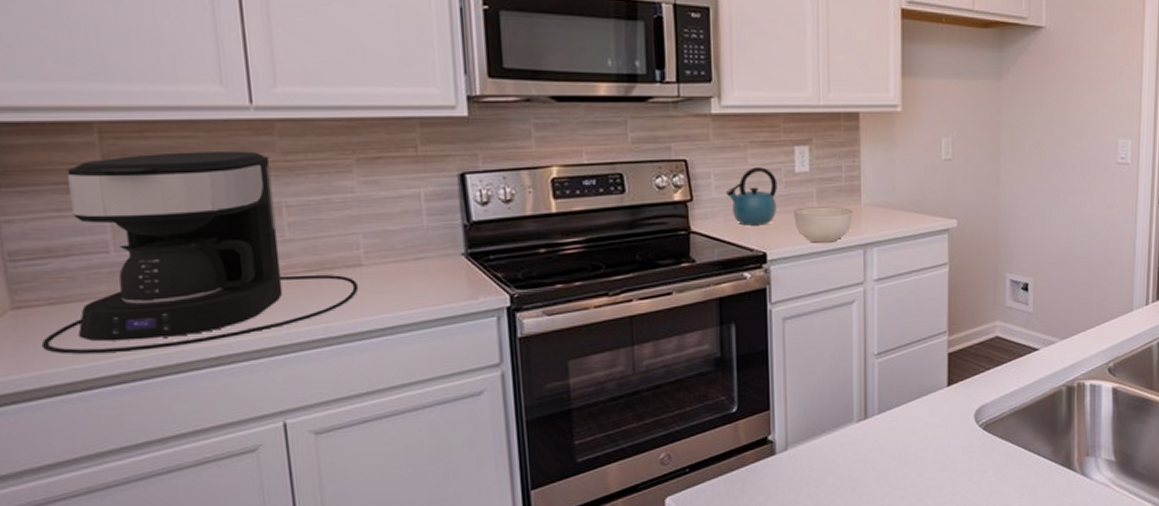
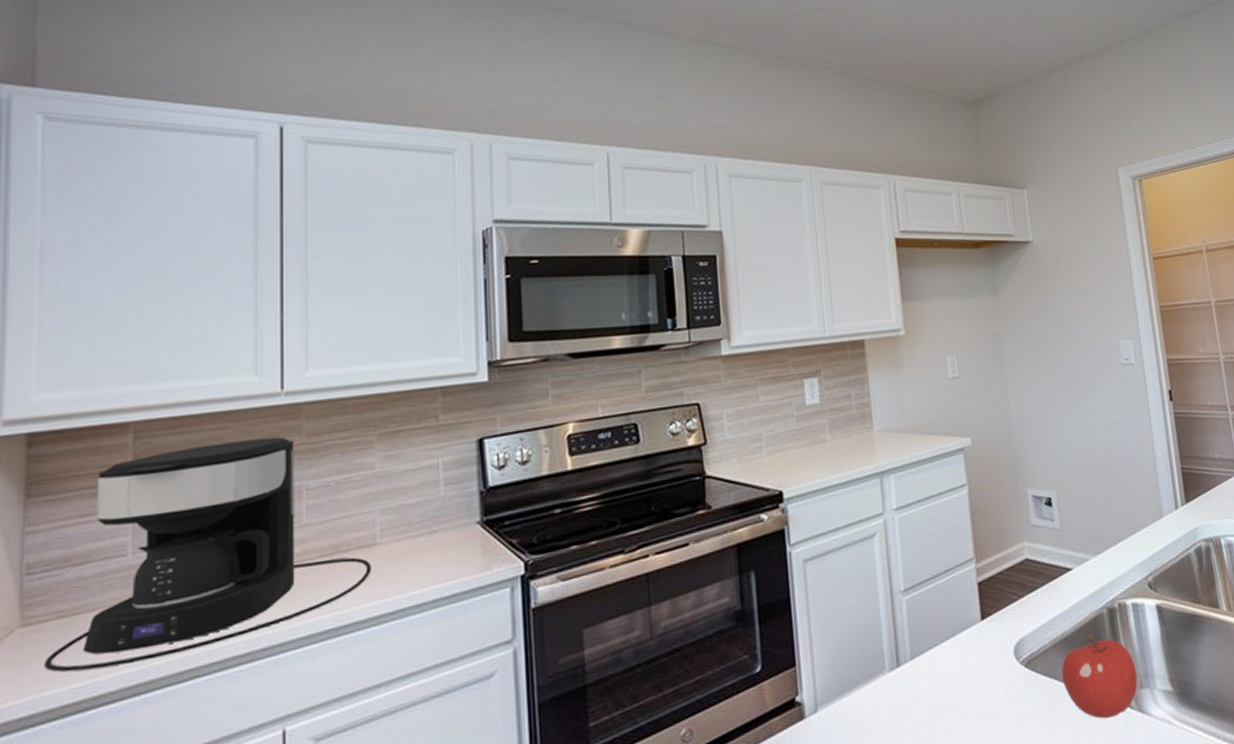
kettle: present [726,167,778,226] -> none [739,403,790,465]
bowl: present [794,206,853,244] -> none [807,436,867,477]
fruit: none [1015,407,1085,478] -> present [1061,634,1138,719]

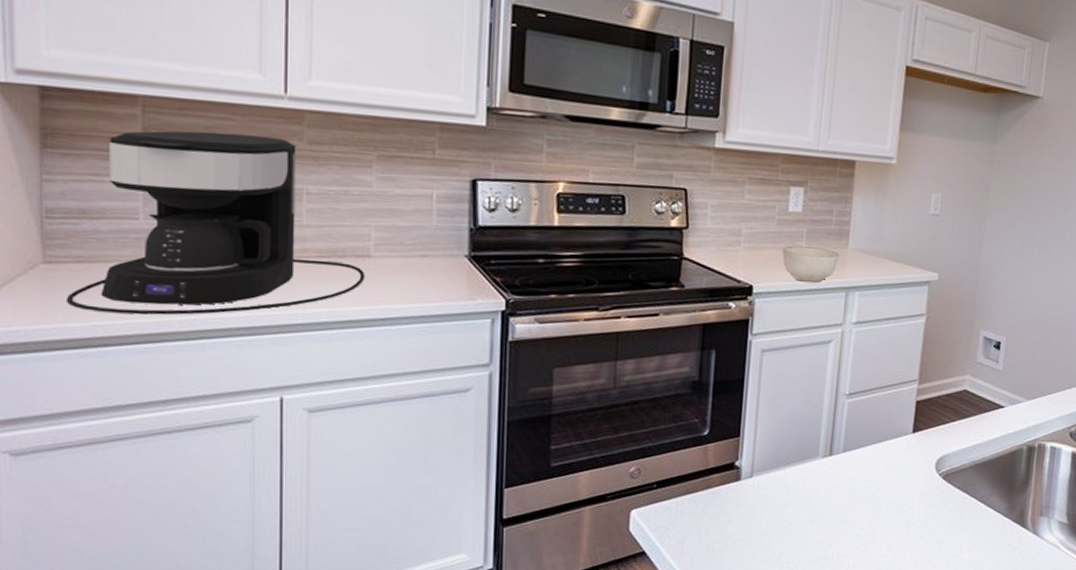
bowl: none [807,436,867,477] -> present [782,246,840,284]
fruit: present [1061,634,1138,719] -> none [972,464,1041,533]

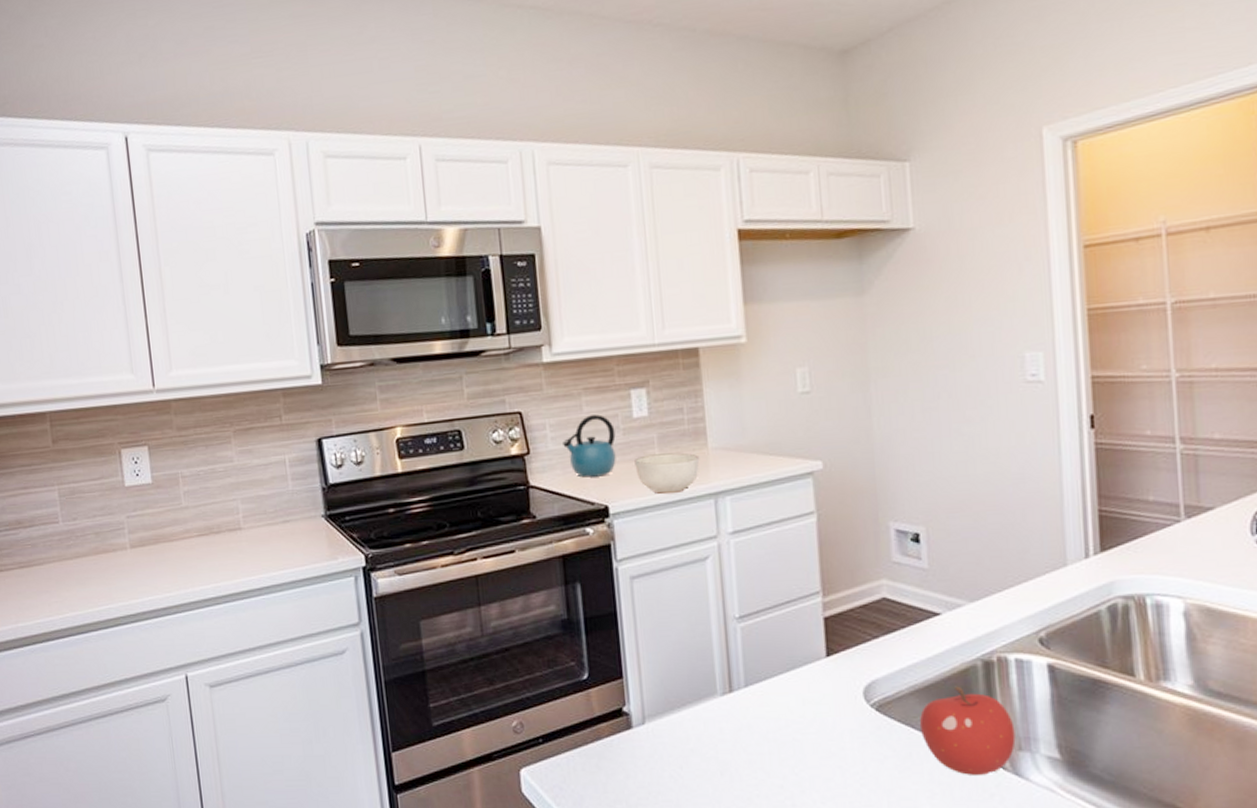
coffee maker: present [66,130,365,316] -> none [15,429,240,611]
kettle: none [721,202,771,259] -> present [563,414,616,478]
fruit: none [972,464,1041,533] -> present [919,686,1016,775]

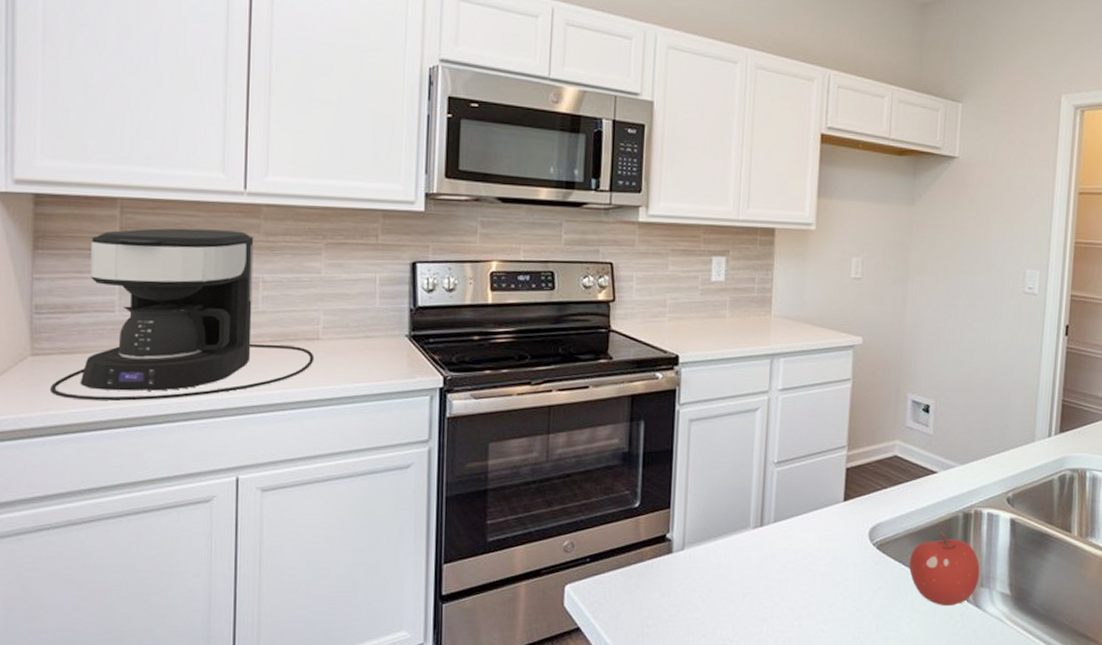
coffee maker: none [15,429,240,611] -> present [49,228,315,402]
kettle: present [563,414,616,478] -> none [646,274,694,329]
bowl: present [634,452,700,495] -> none [707,315,763,351]

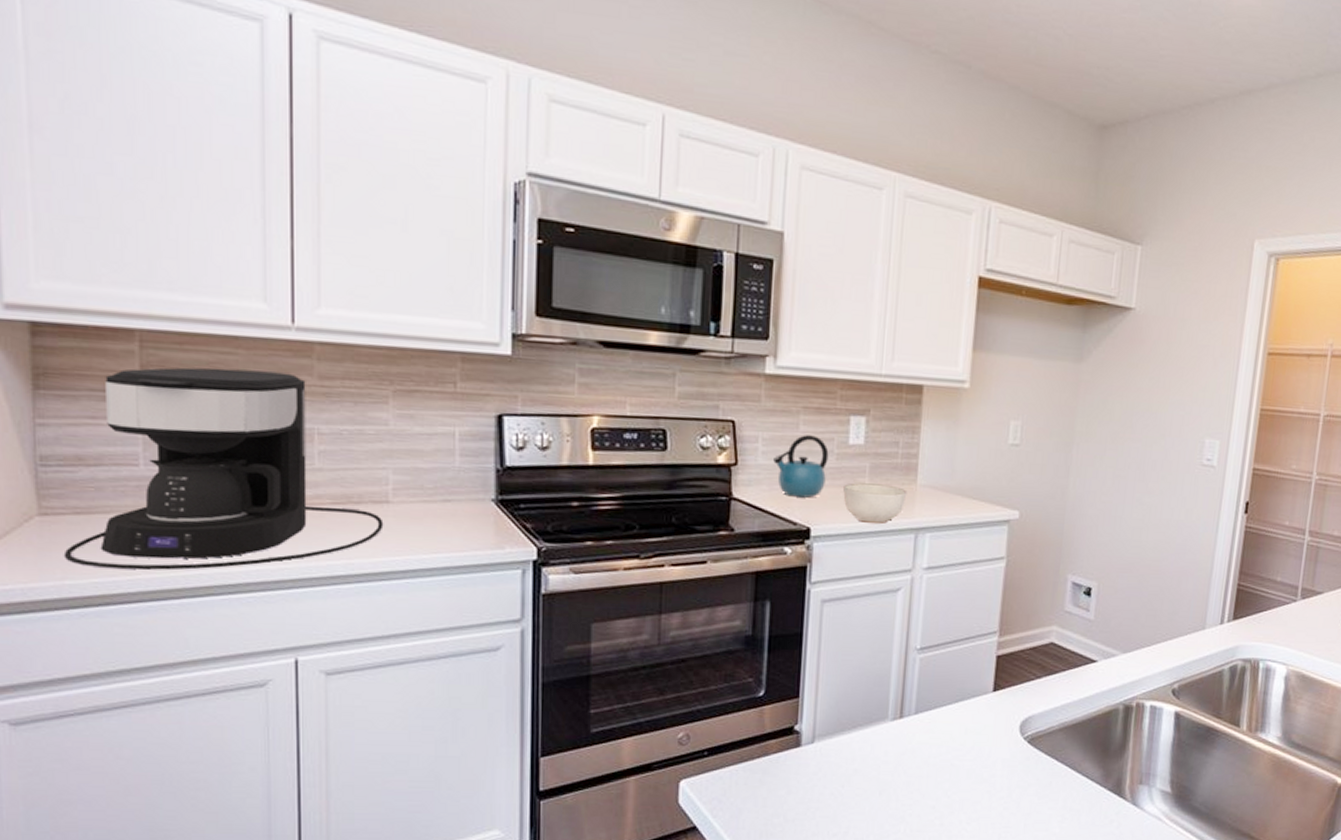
kettle: none [646,274,694,329] -> present [773,435,829,498]
bowl: none [707,315,763,351] -> present [843,483,908,525]
fruit: present [909,532,980,606] -> none [1062,725,1140,804]

